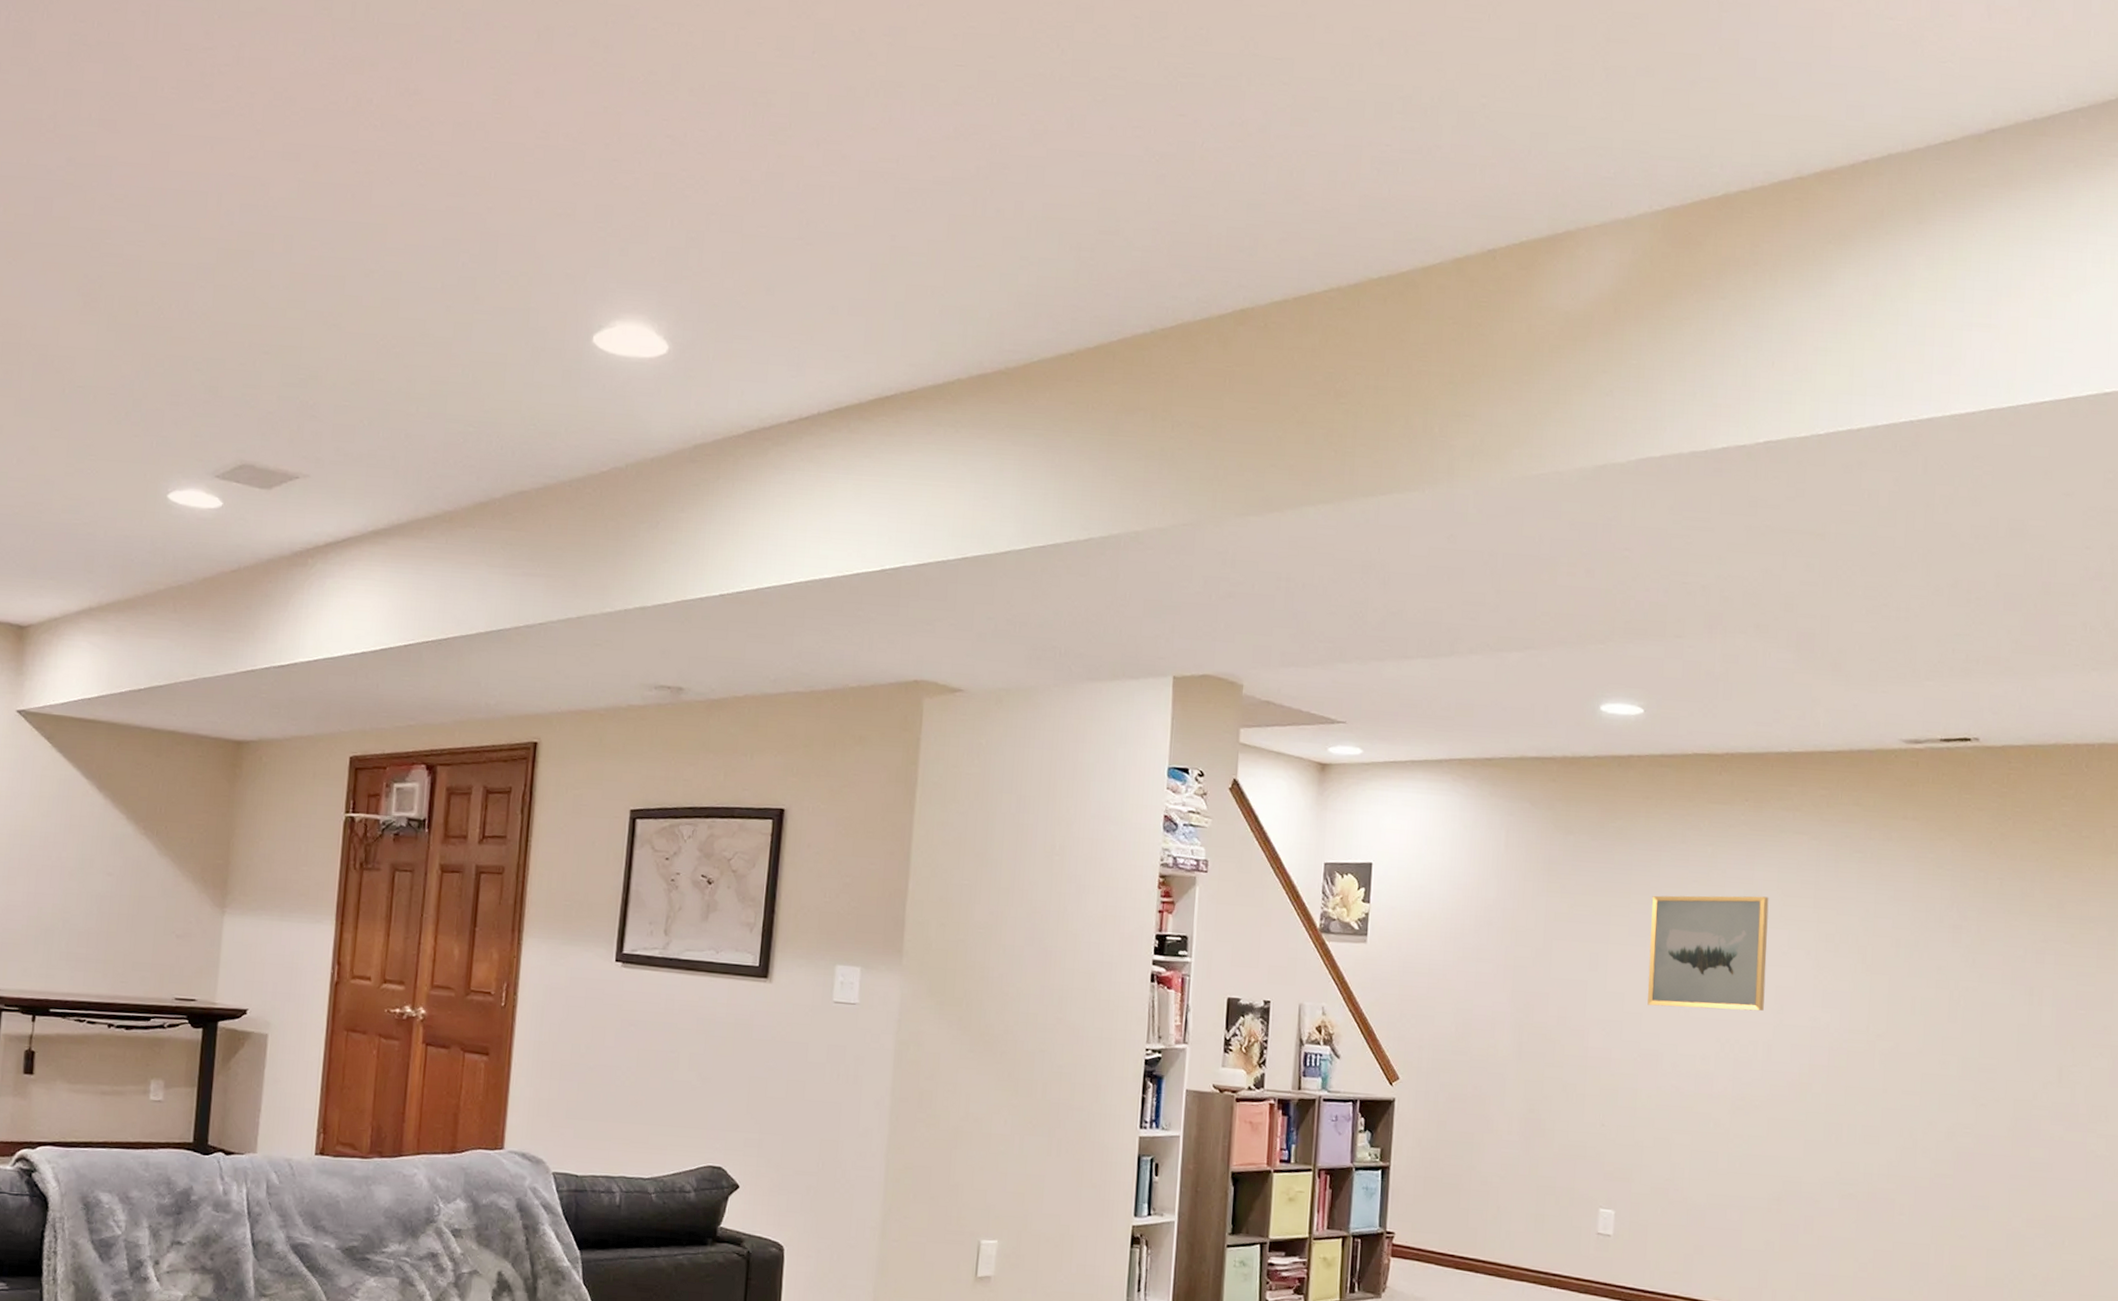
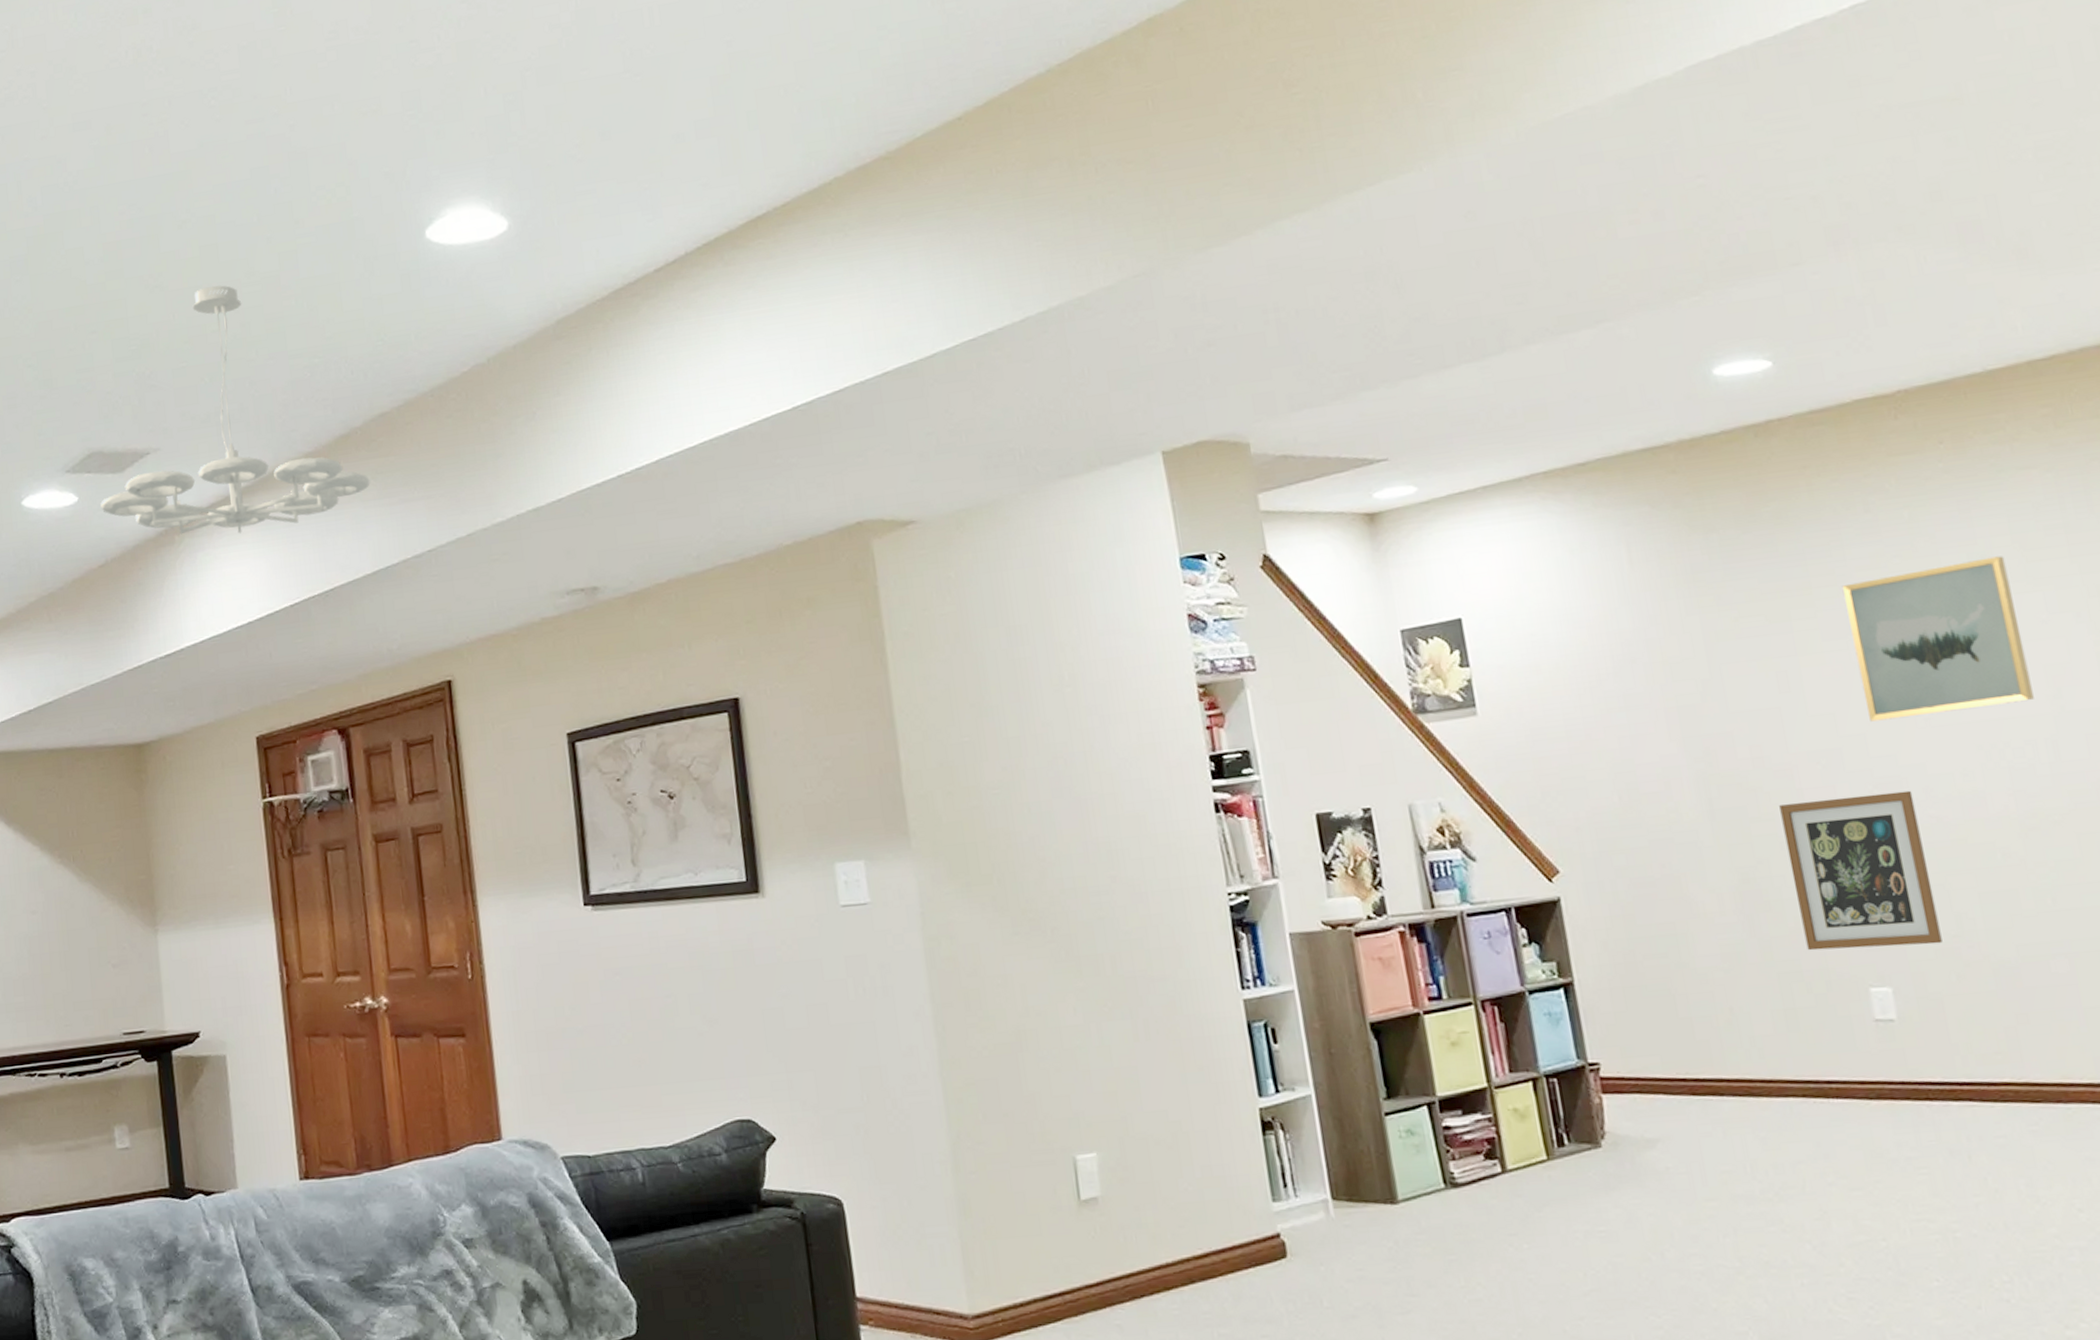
chandelier: none [242,337,499,572] -> present [99,285,370,535]
wall art: none [1563,1057,1664,1184] -> present [1779,790,1943,951]

